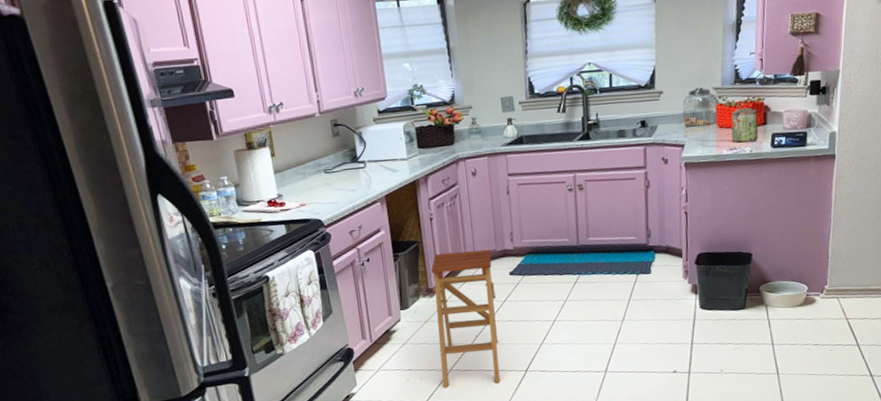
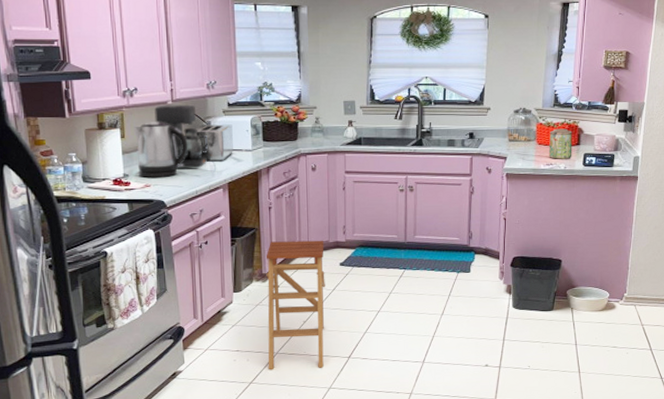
kettle: none [283,136,341,197] -> present [134,122,188,178]
coffee maker: none [302,115,362,184] -> present [154,104,209,169]
toaster: none [347,133,388,176] -> present [196,124,233,163]

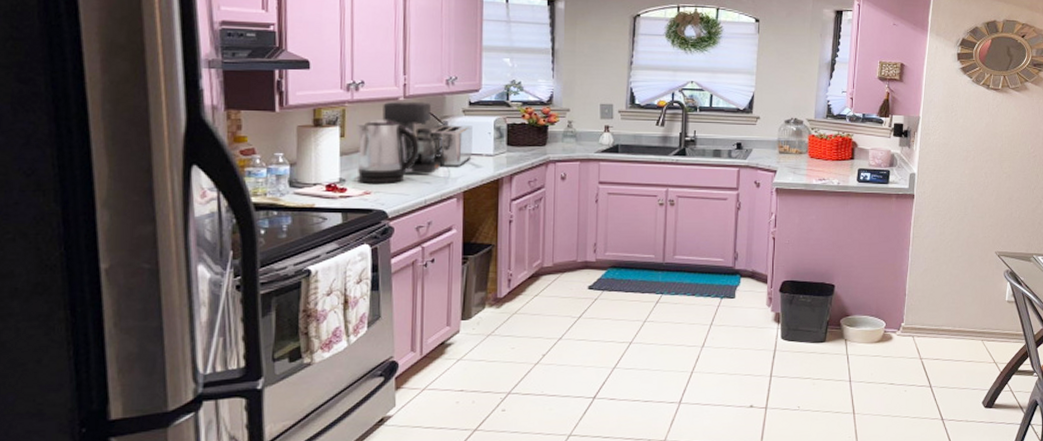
step ladder: present [265,240,326,370] -> none [497,259,571,414]
canister: present [548,128,572,159] -> none [820,141,846,174]

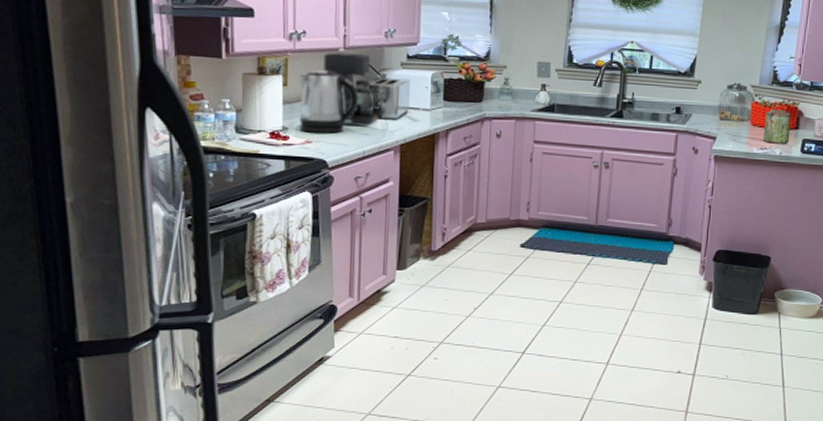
canister: none [820,141,846,174] -> present [762,109,791,144]

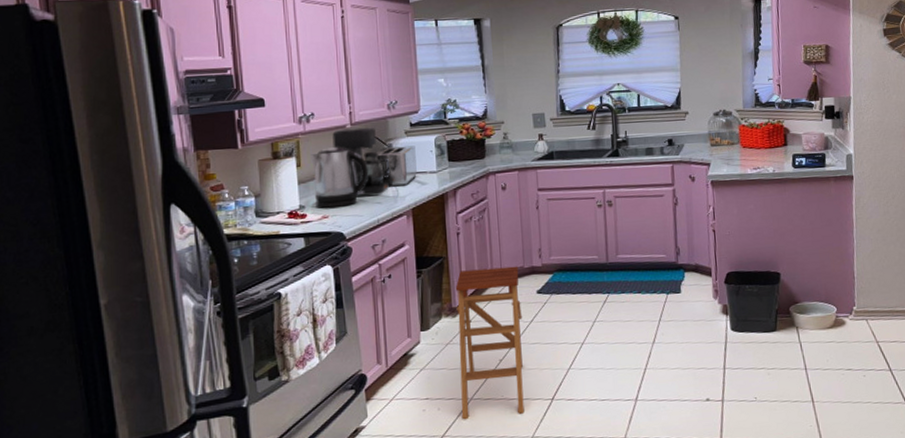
step ladder: none [429,214,504,363] -> present [455,266,525,420]
canister: present [762,109,791,144] -> none [753,129,780,163]

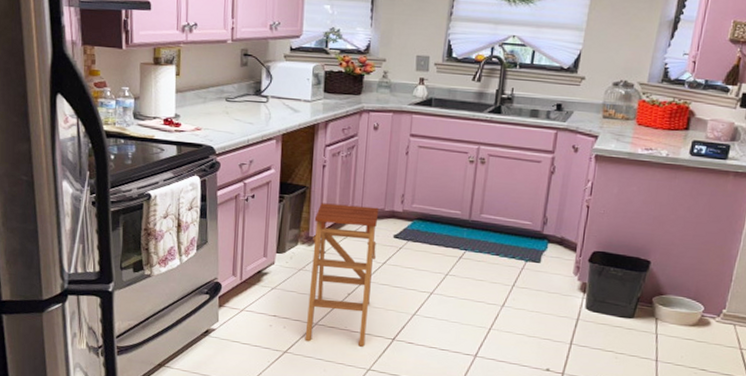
kettle: present [311,147,369,208] -> none [190,61,244,122]
coffee maker: present [332,127,391,196] -> none [212,43,266,116]
toaster: present [376,145,417,188] -> none [253,68,293,112]

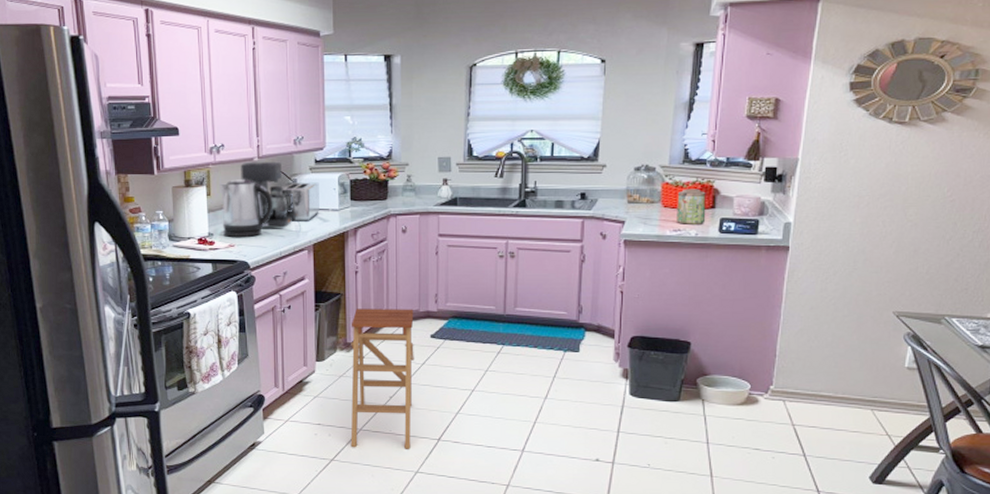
kettle: none [190,61,244,122] -> present [220,179,273,237]
coffee maker: none [212,43,266,116] -> present [240,161,294,229]
toaster: none [253,68,293,112] -> present [282,182,319,223]
canister: none [648,108,681,145] -> present [675,188,706,224]

